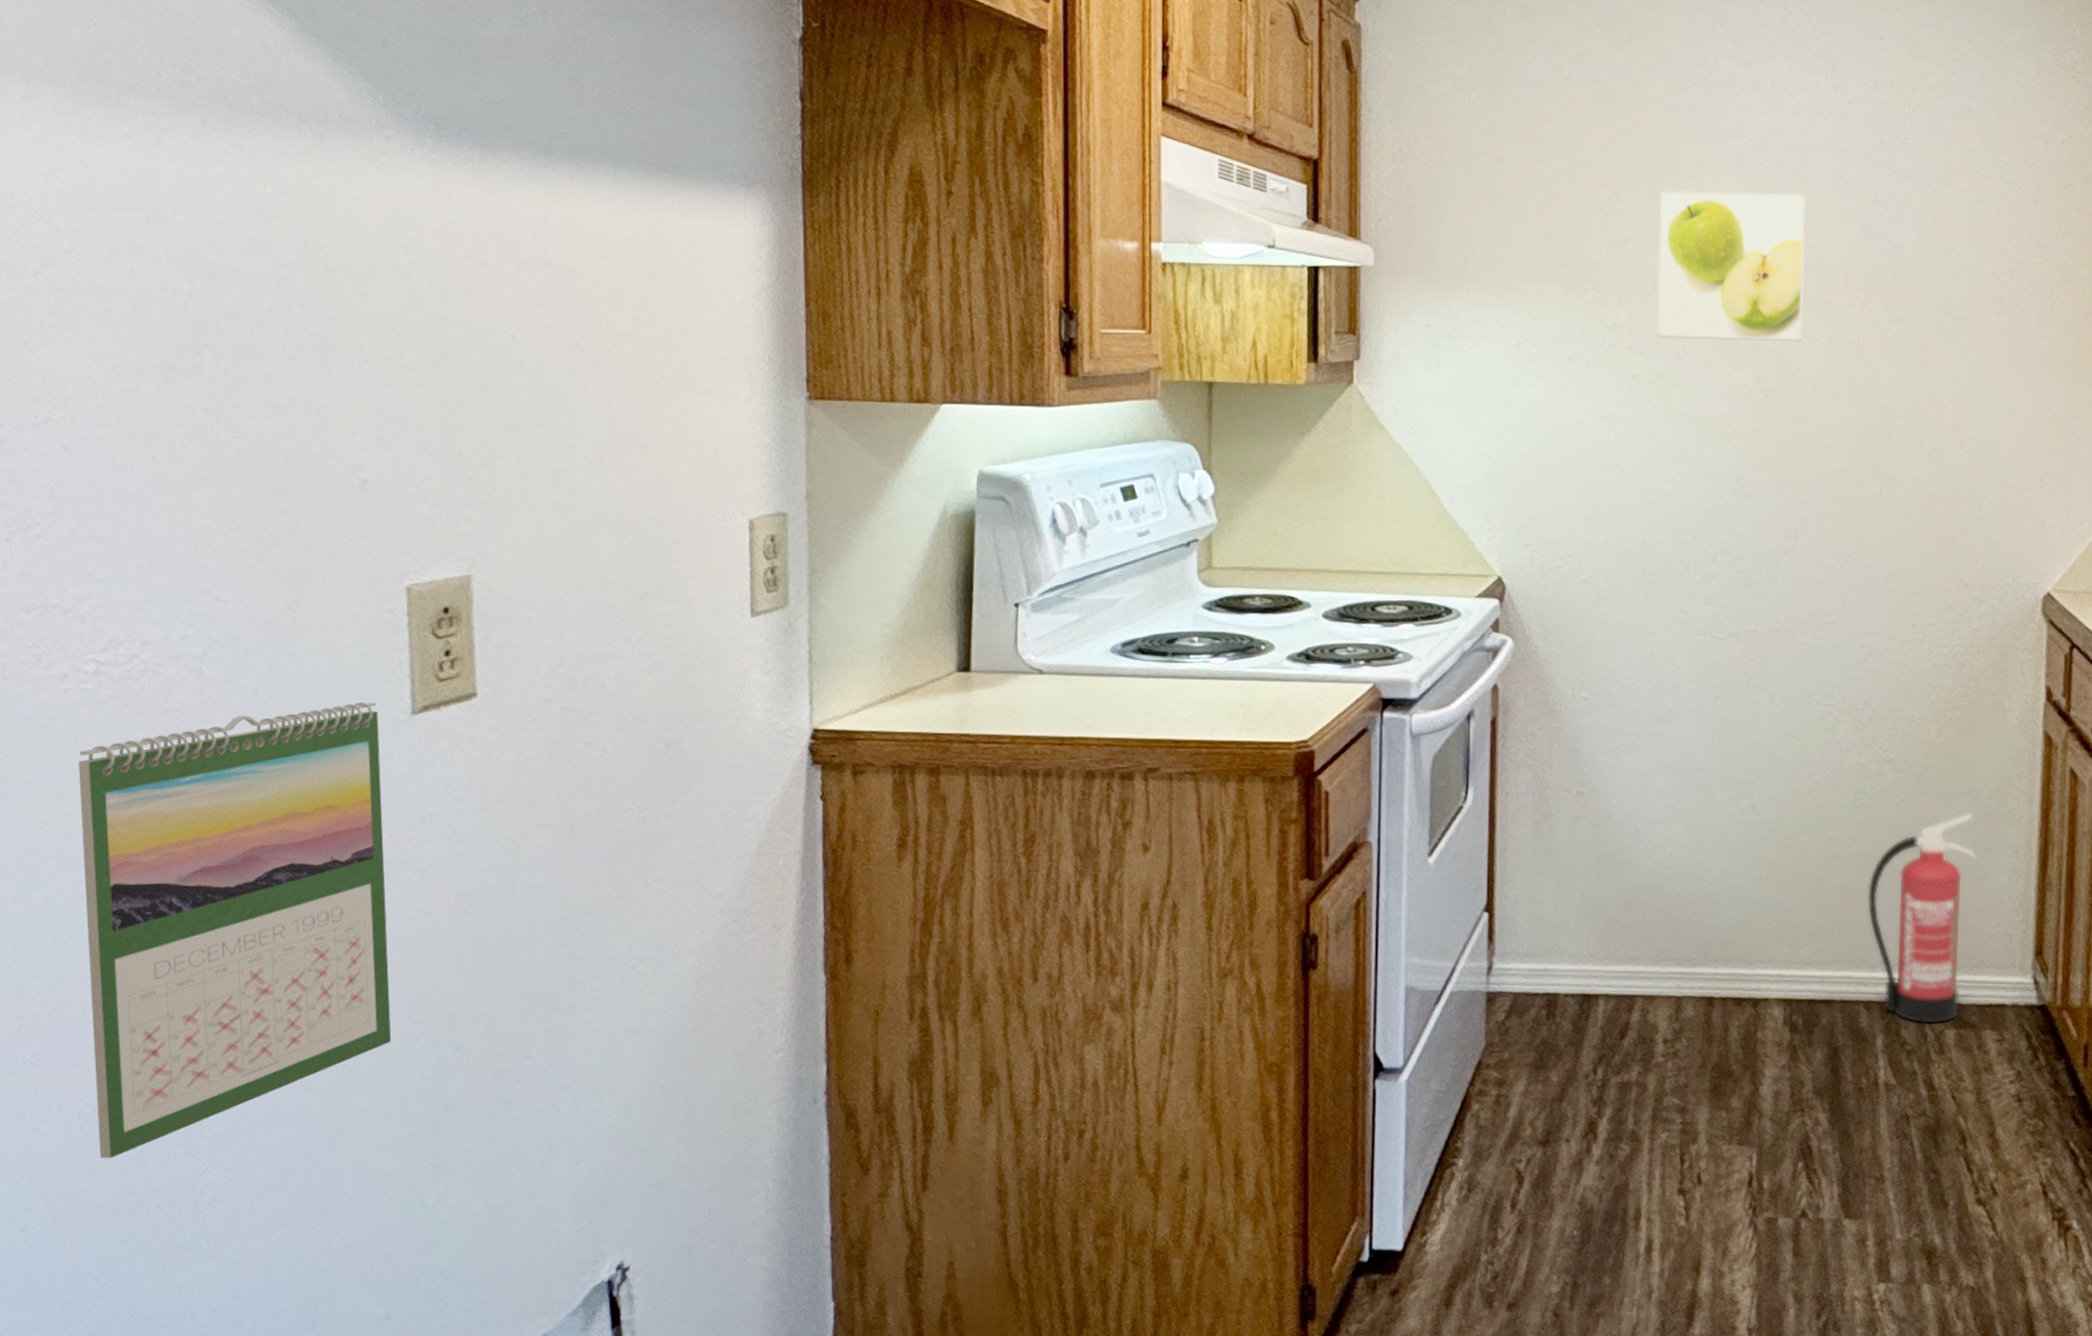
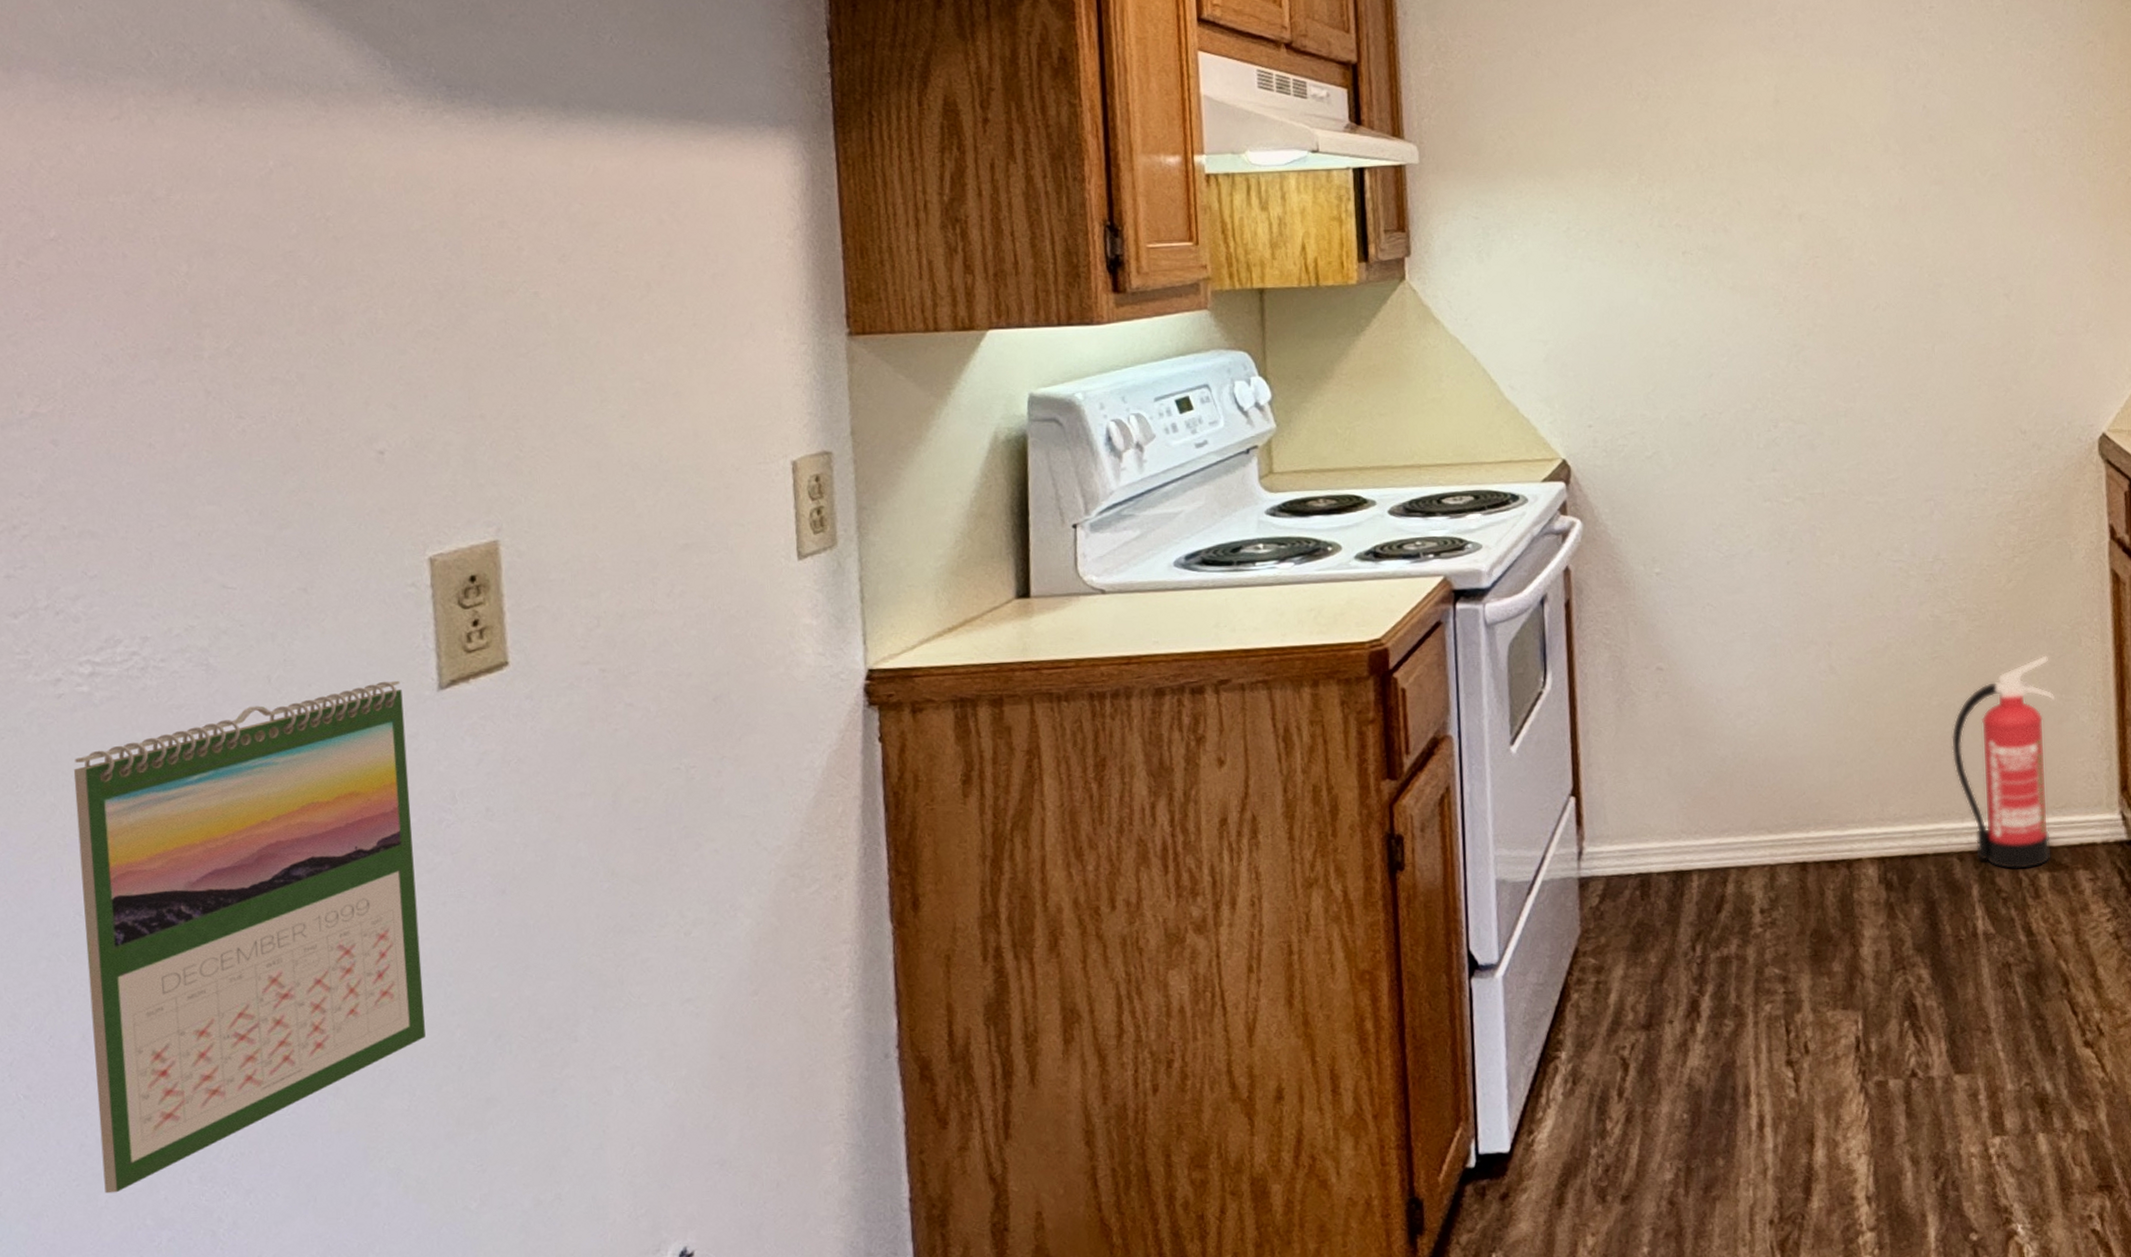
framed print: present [1657,190,1806,342] -> none [1696,65,1845,214]

